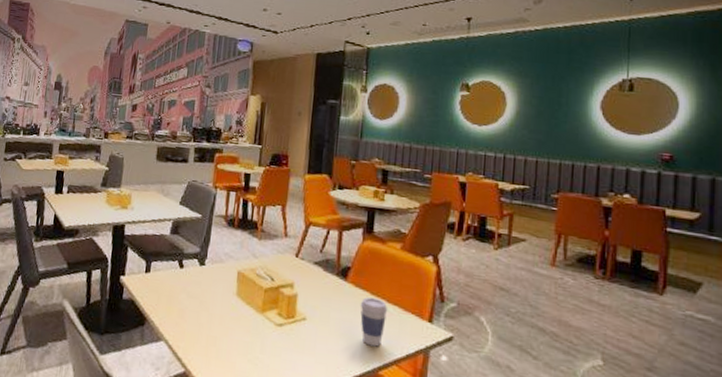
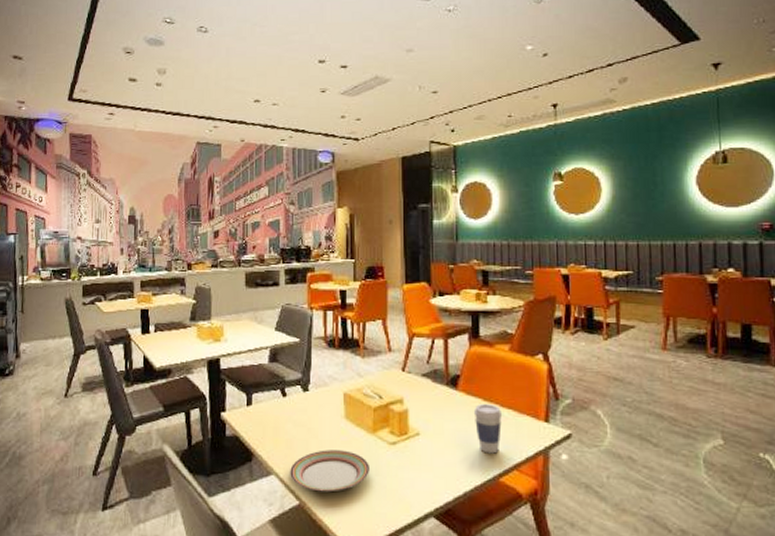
plate: none [178,323,256,364] -> present [290,450,371,492]

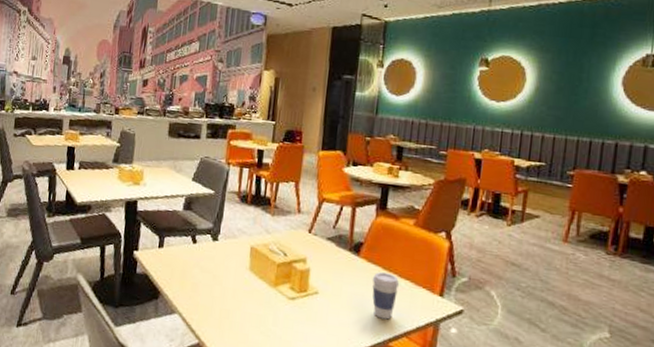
plate: present [290,450,371,492] -> none [192,296,268,336]

